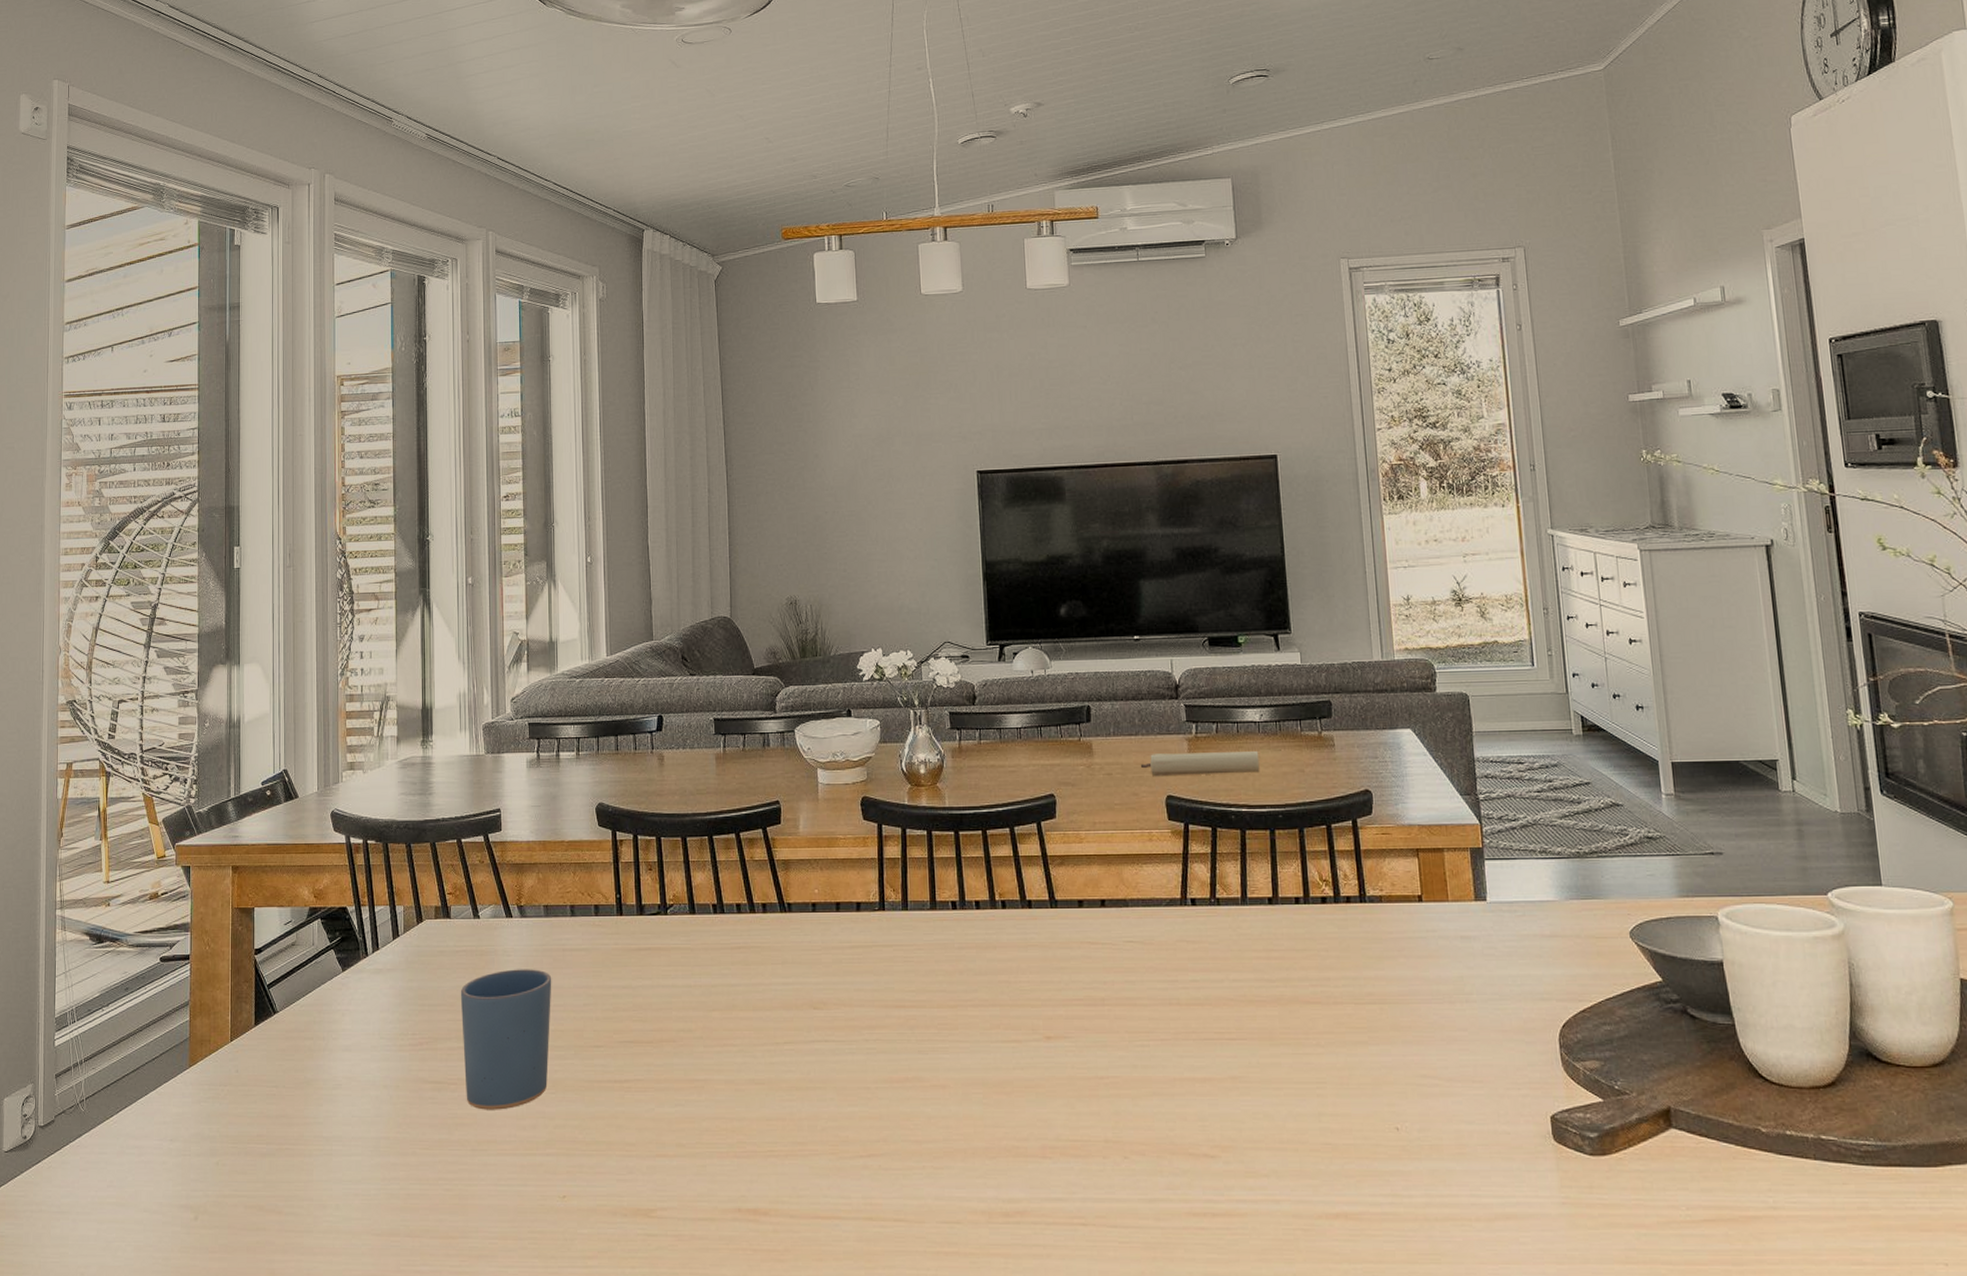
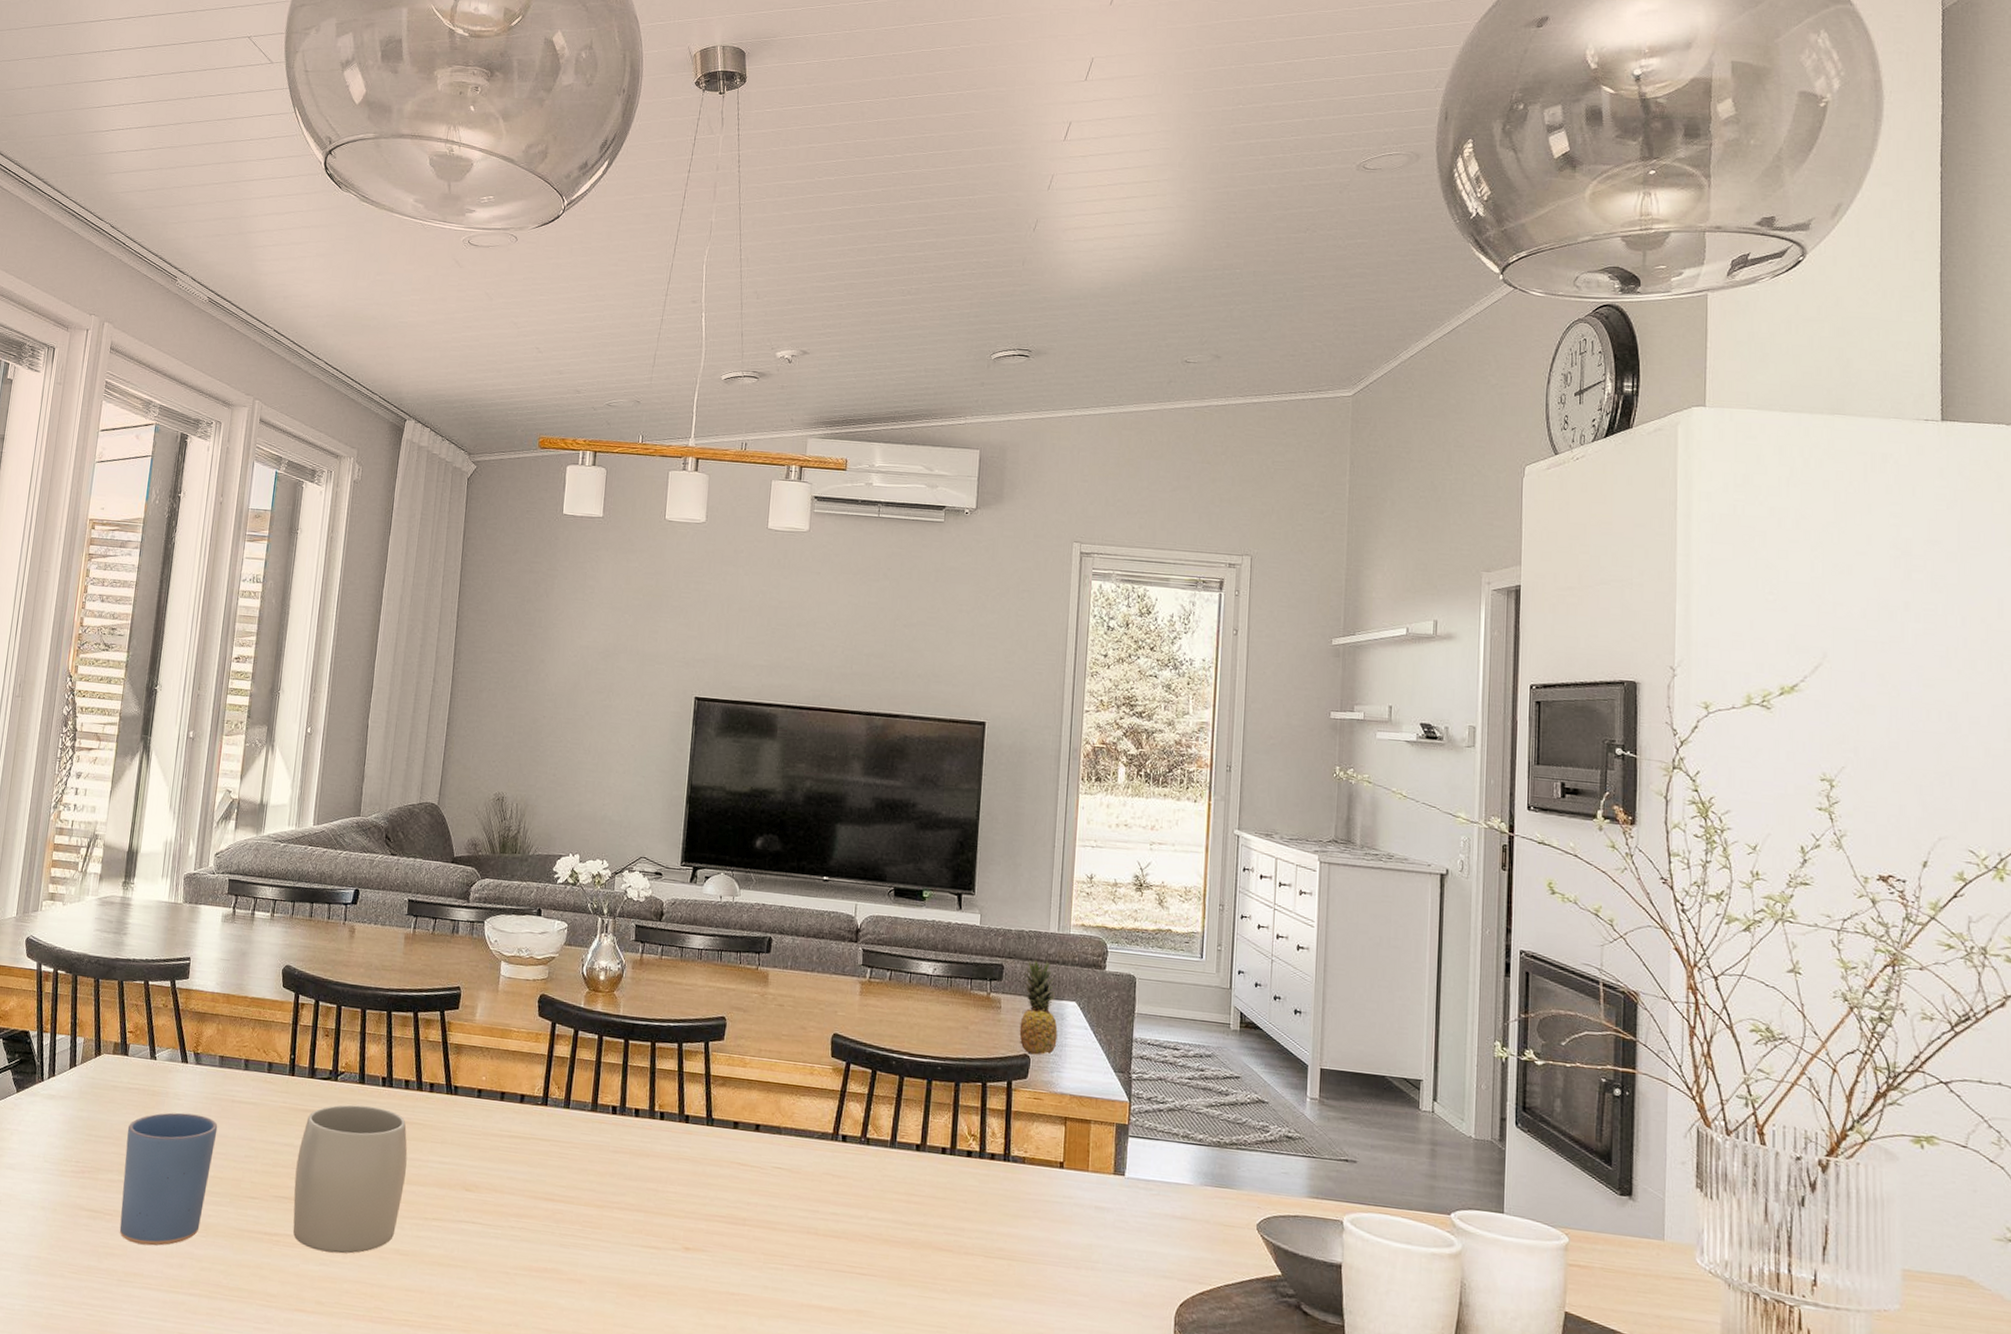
mug: none [637,937,750,1092] -> present [292,1105,408,1254]
candle: present [1141,751,1260,777] -> none [813,992,927,1024]
fruit: none [1354,690,1397,789] -> present [1019,960,1058,1055]

